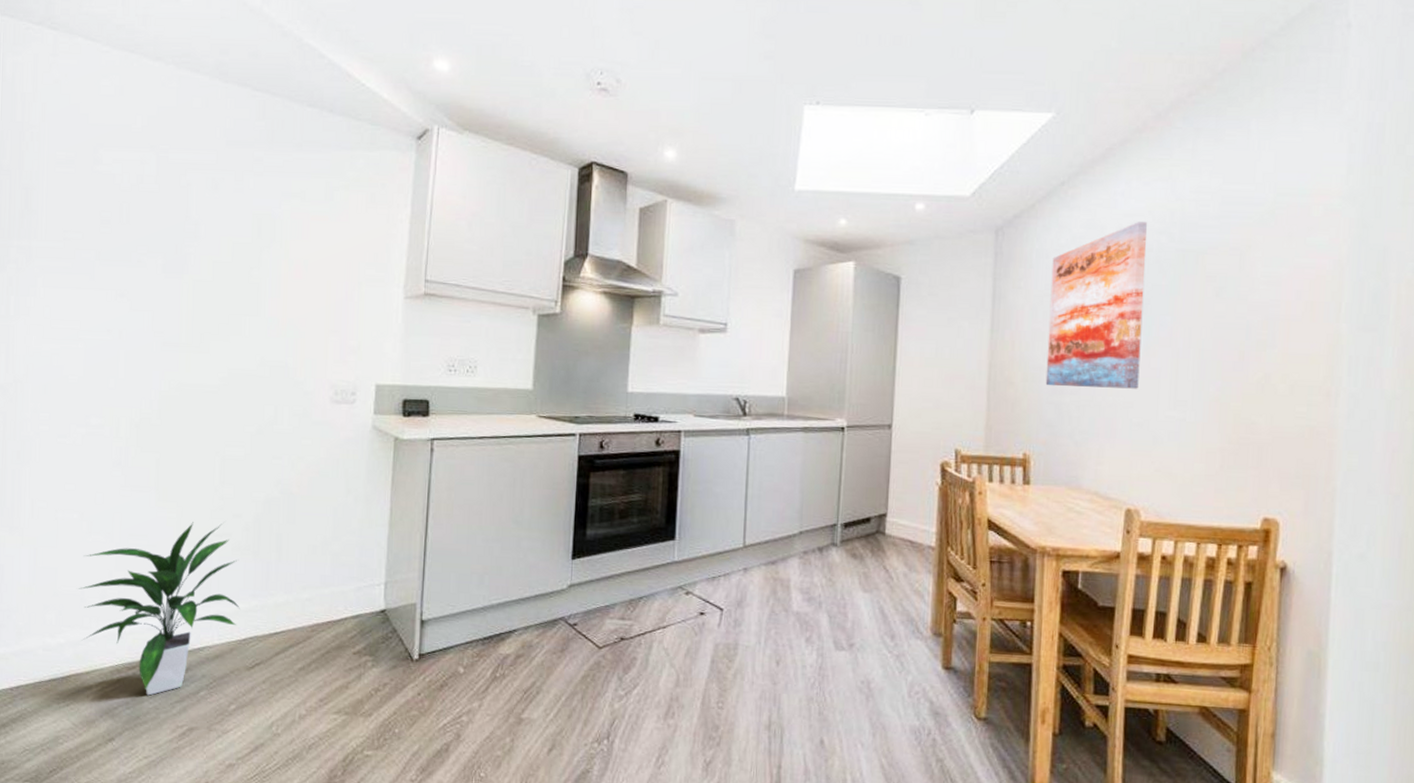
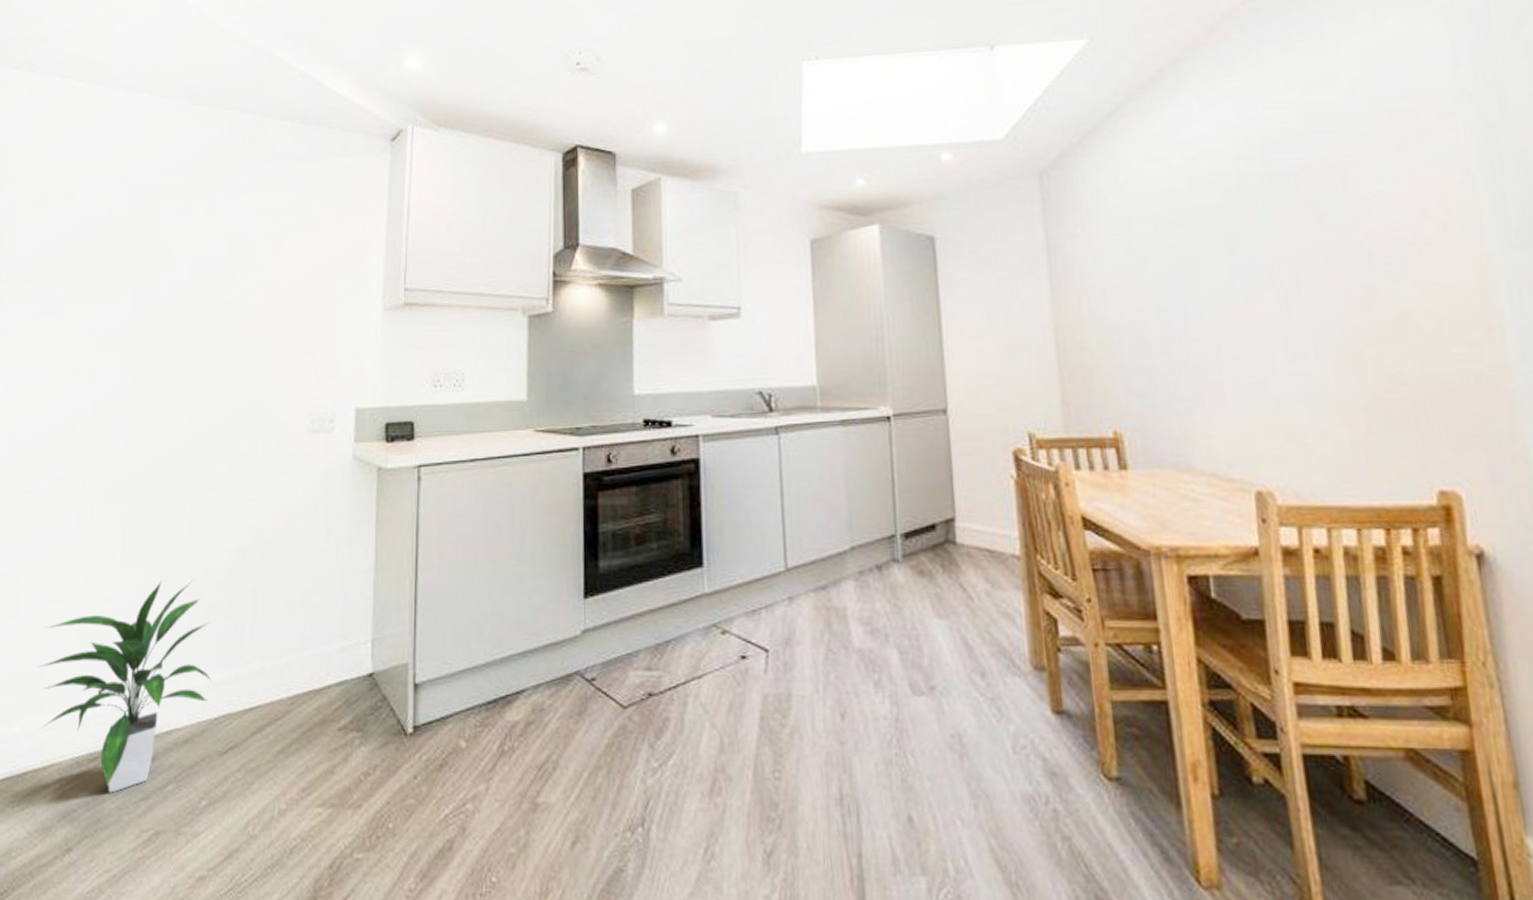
wall art: present [1045,222,1147,389] -> none [1111,147,1244,348]

